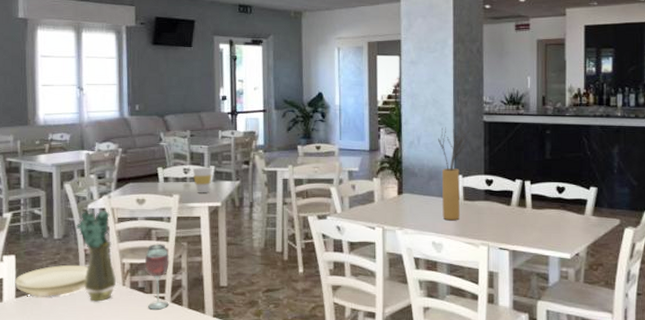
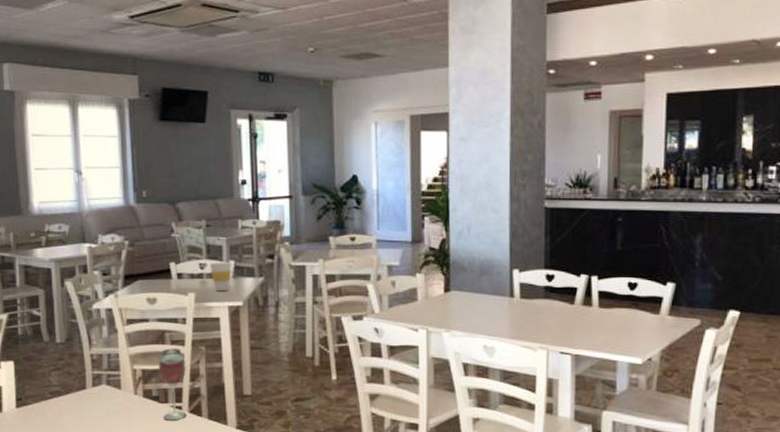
plate: present [15,264,89,297] -> none [15,371,96,407]
vase: present [76,207,116,302] -> none [80,307,127,412]
vase: present [437,127,470,221] -> none [490,214,529,322]

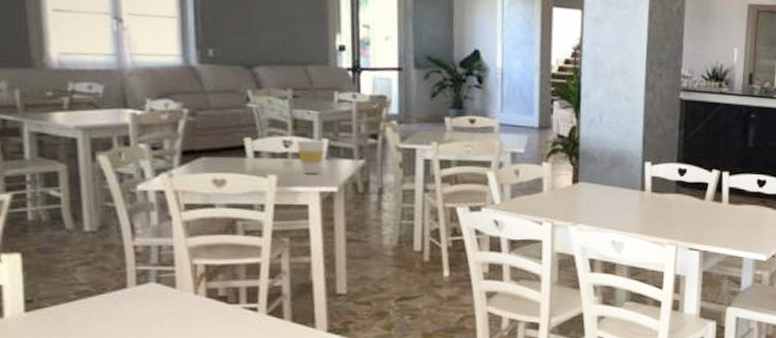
wineglass: present [159,348,187,421] -> none [228,239,264,324]

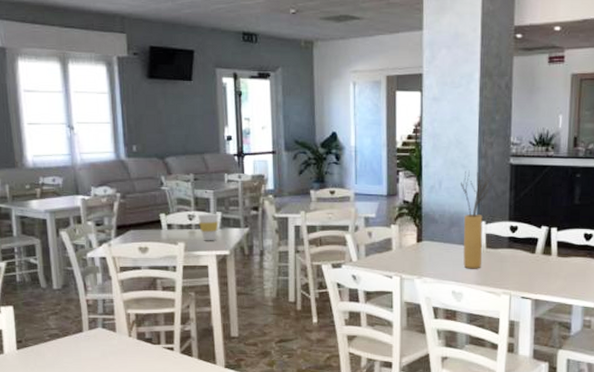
vase: none [623,103,664,216] -> present [460,170,495,269]

